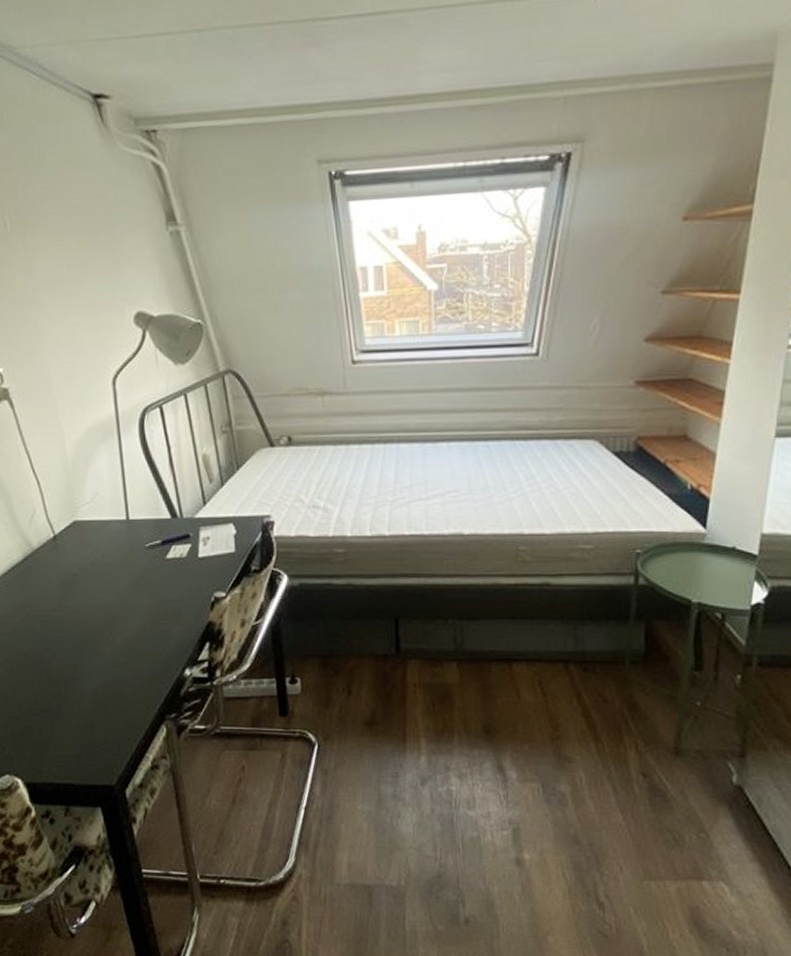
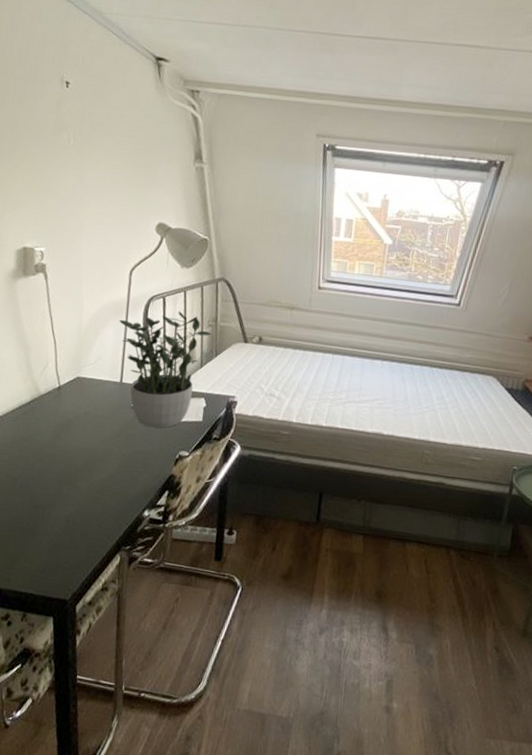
potted plant: none [111,420,228,569] -> present [119,311,212,429]

